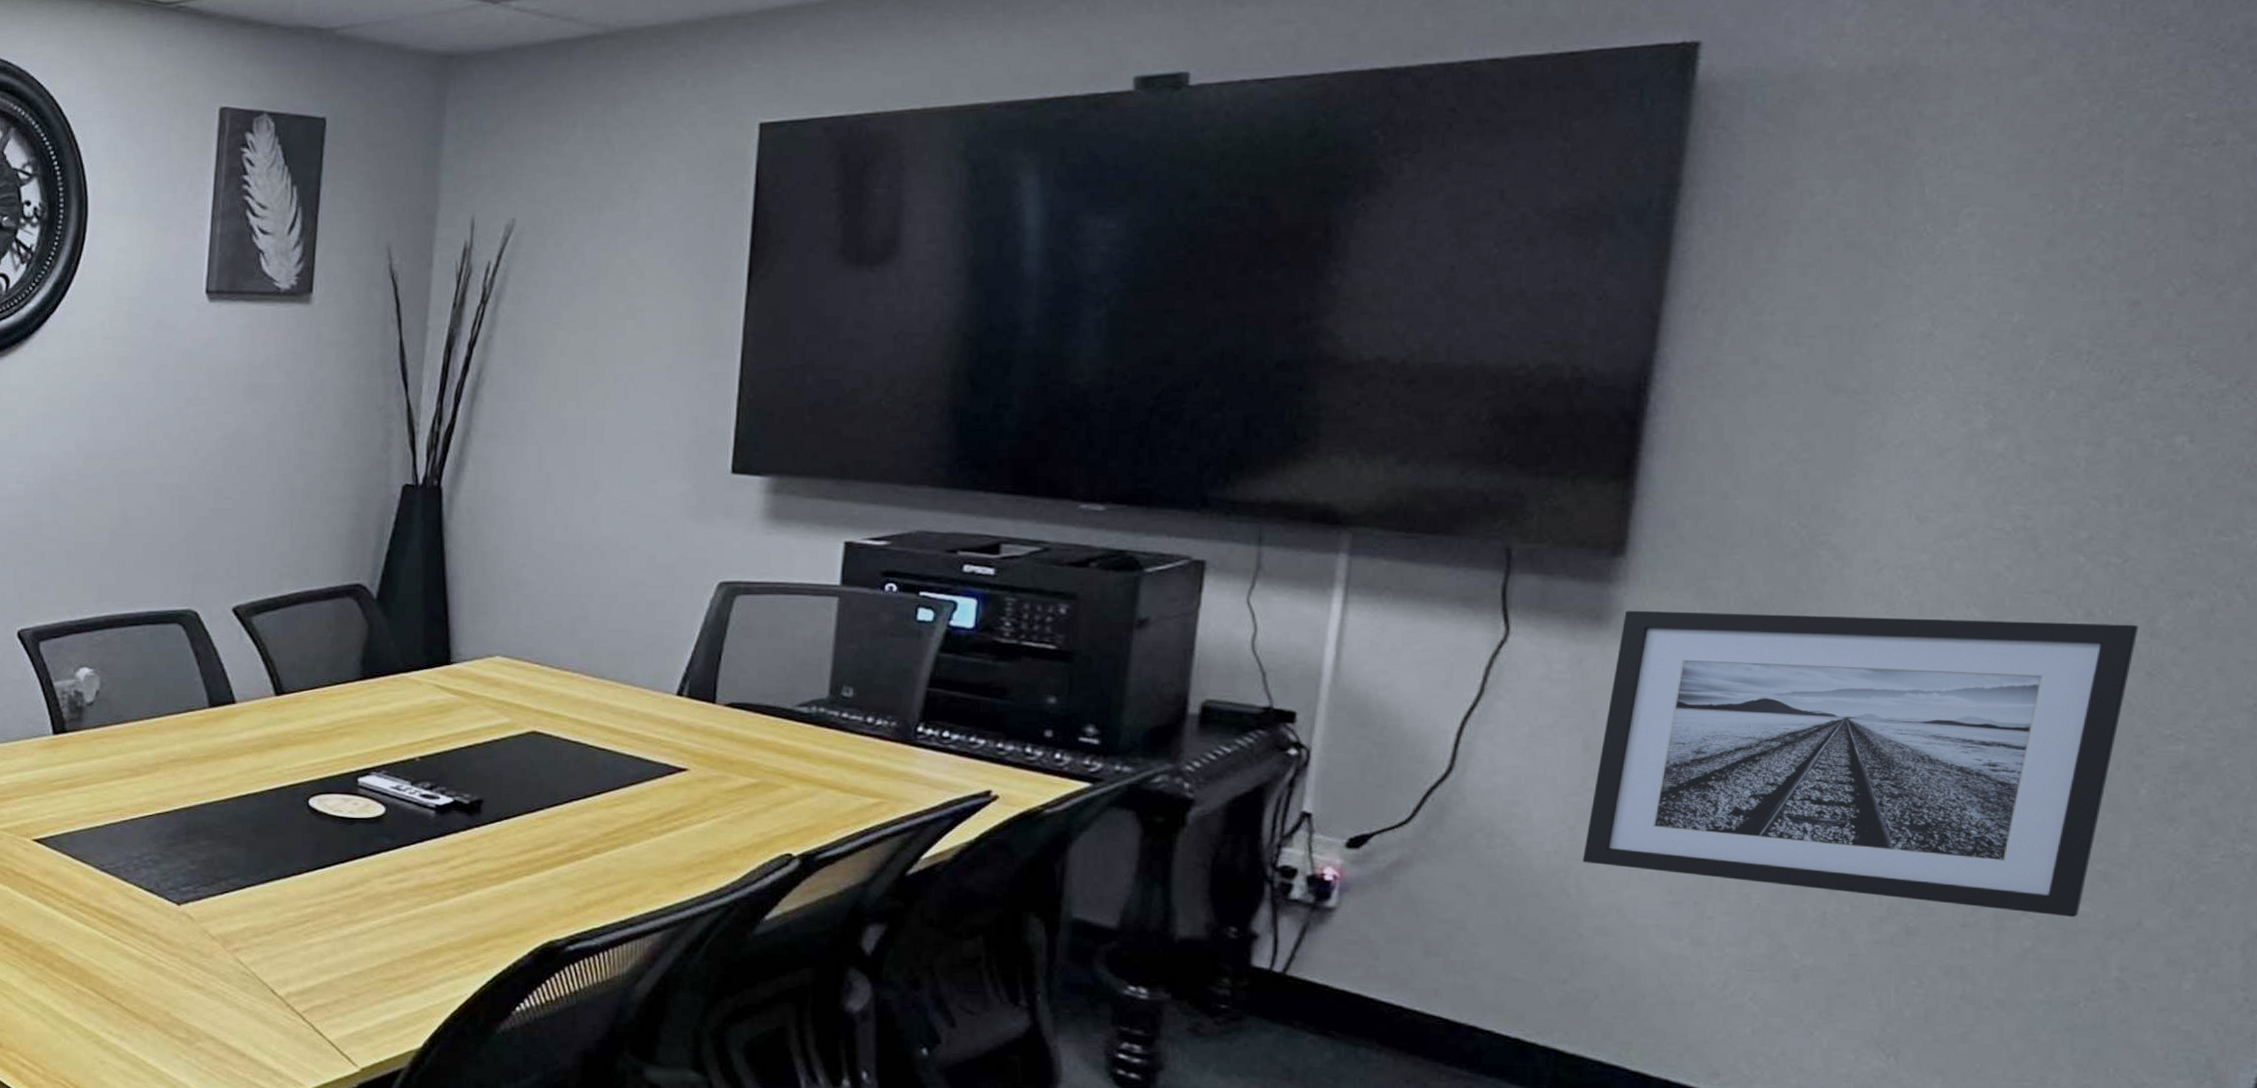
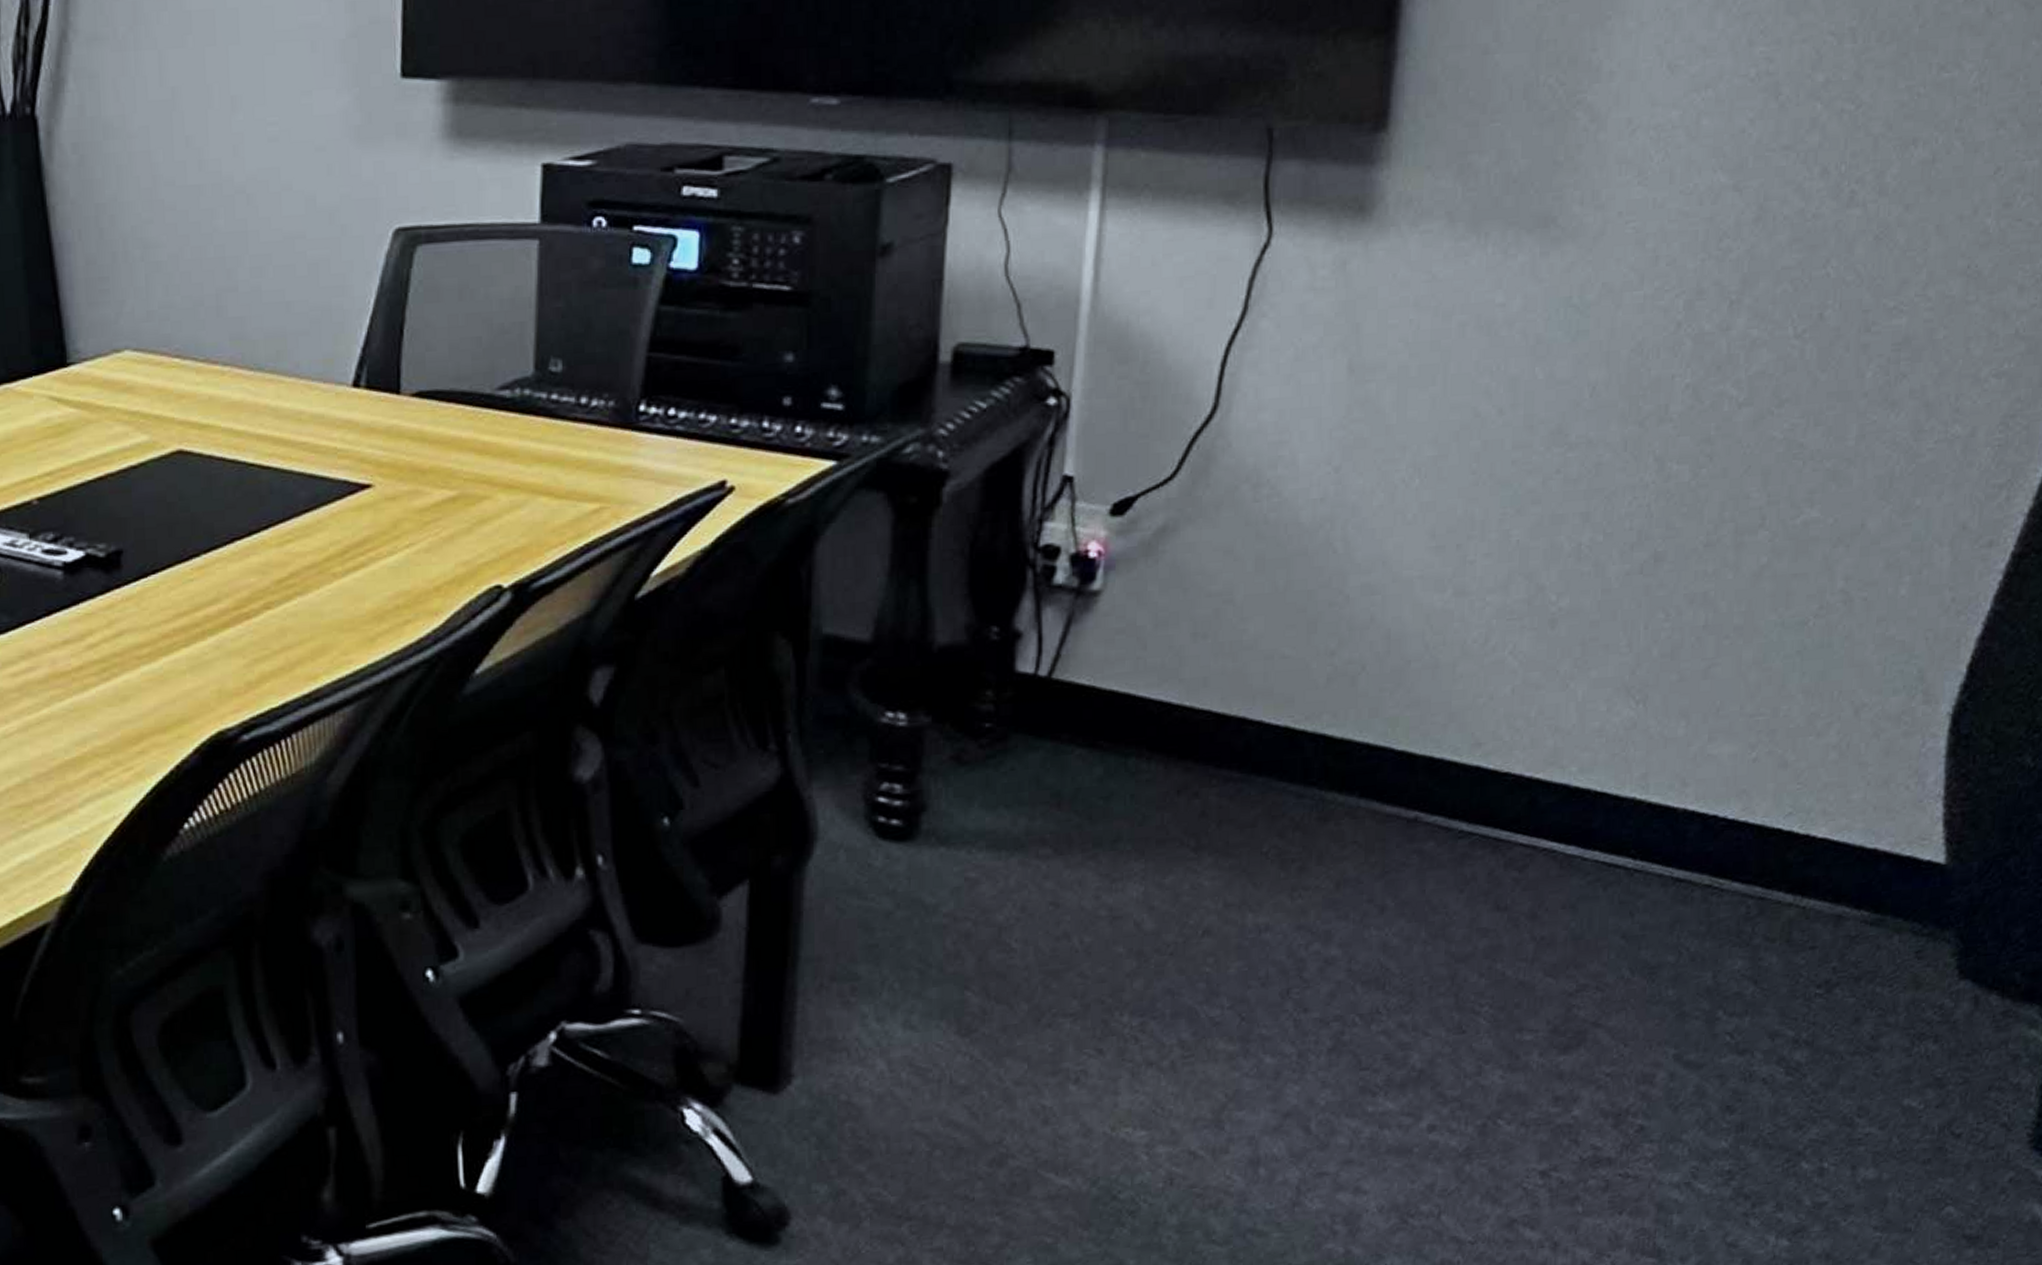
wall art: present [1582,610,2139,918] -> none [1348,181,1869,526]

